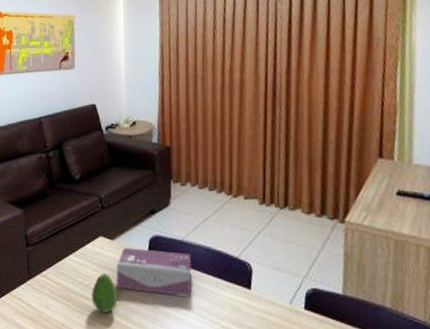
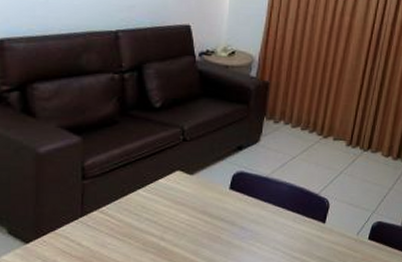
fruit: present [91,274,118,313] -> none [158,209,189,249]
tissue box: present [116,247,192,297] -> none [189,182,274,231]

